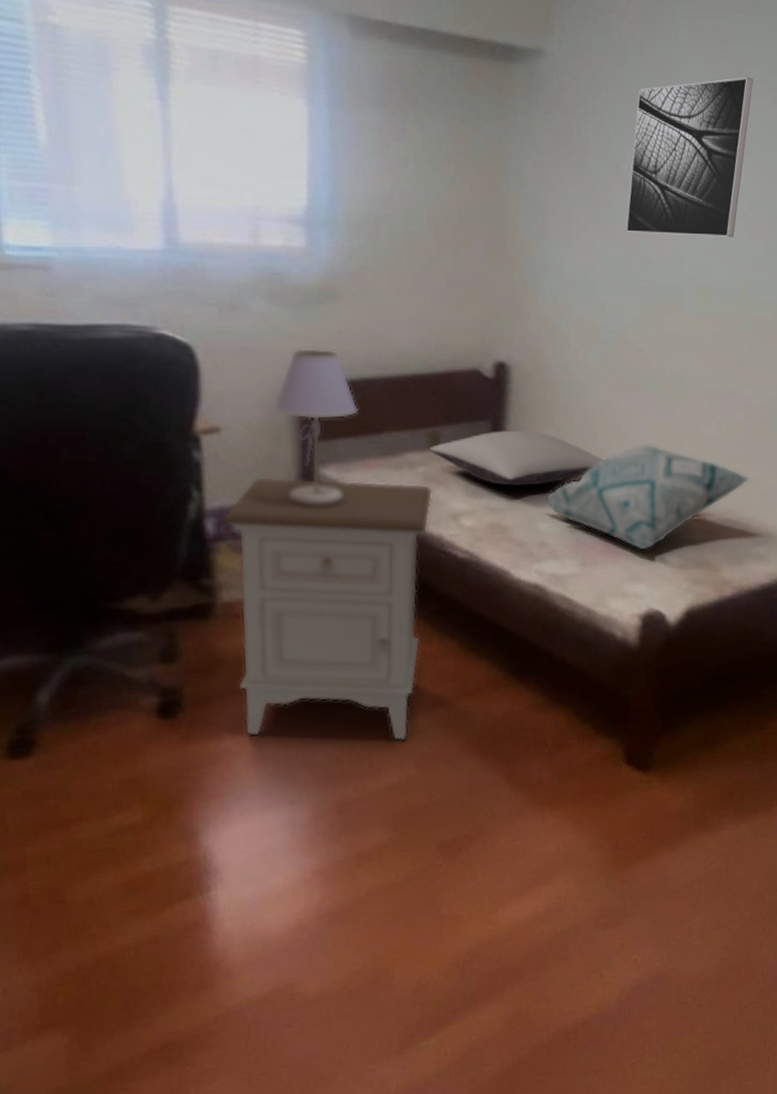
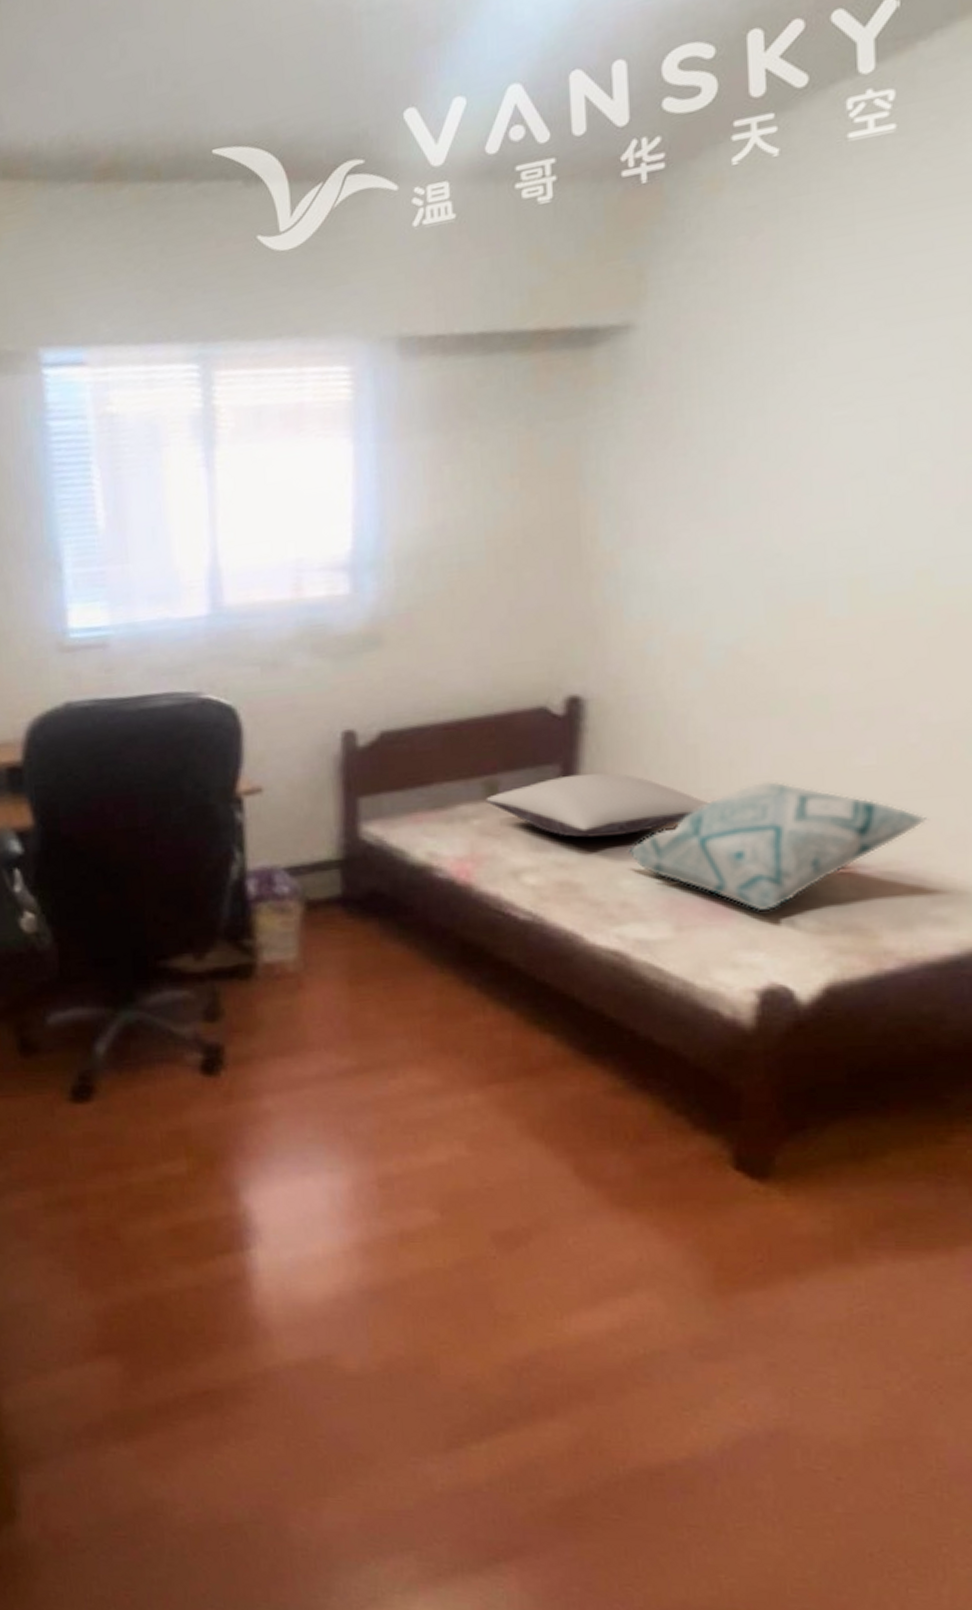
nightstand: present [220,477,433,742] -> none [261,835,490,1118]
table lamp: present [272,348,360,507] -> none [314,699,407,866]
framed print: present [626,77,753,238] -> none [743,293,943,524]

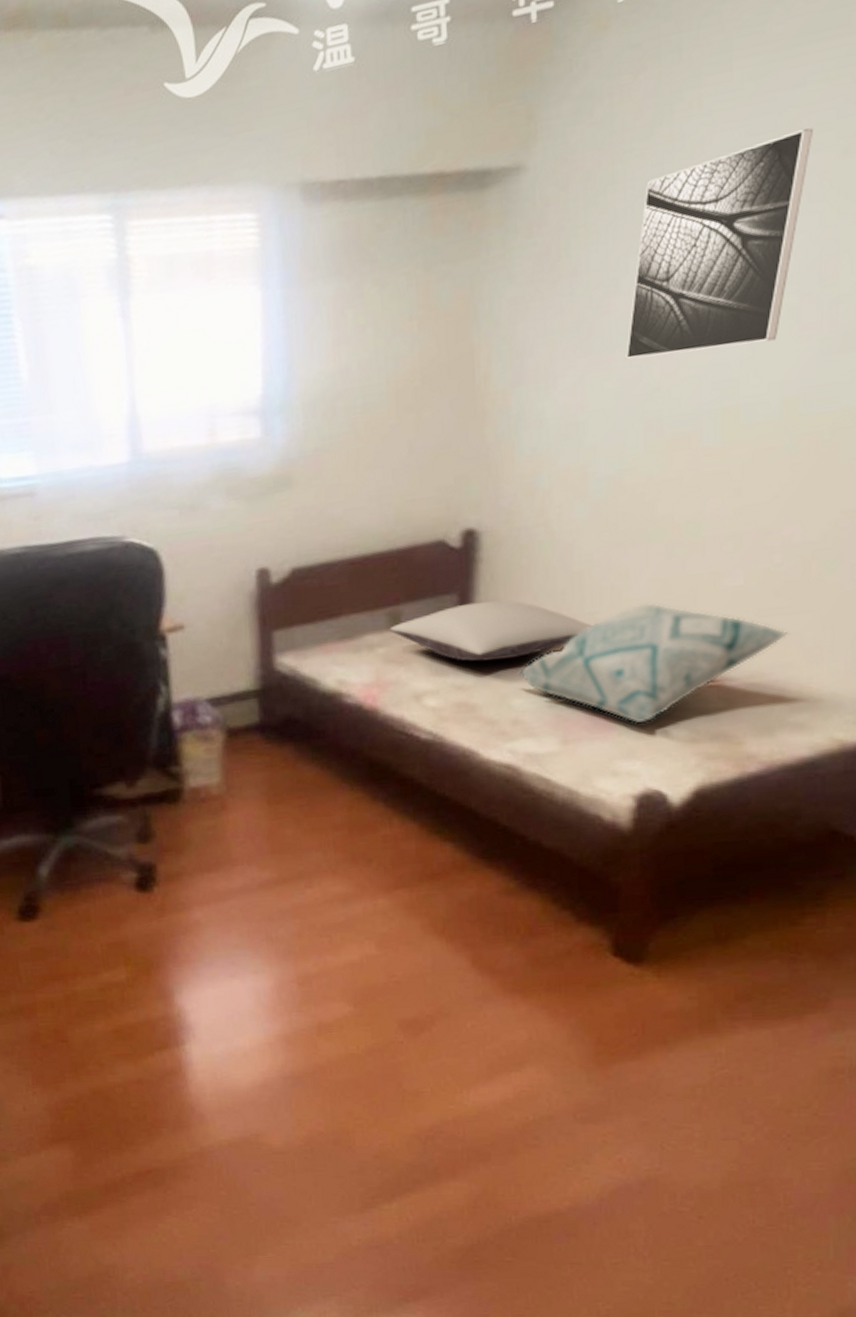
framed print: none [743,293,943,524] -> present [626,128,813,360]

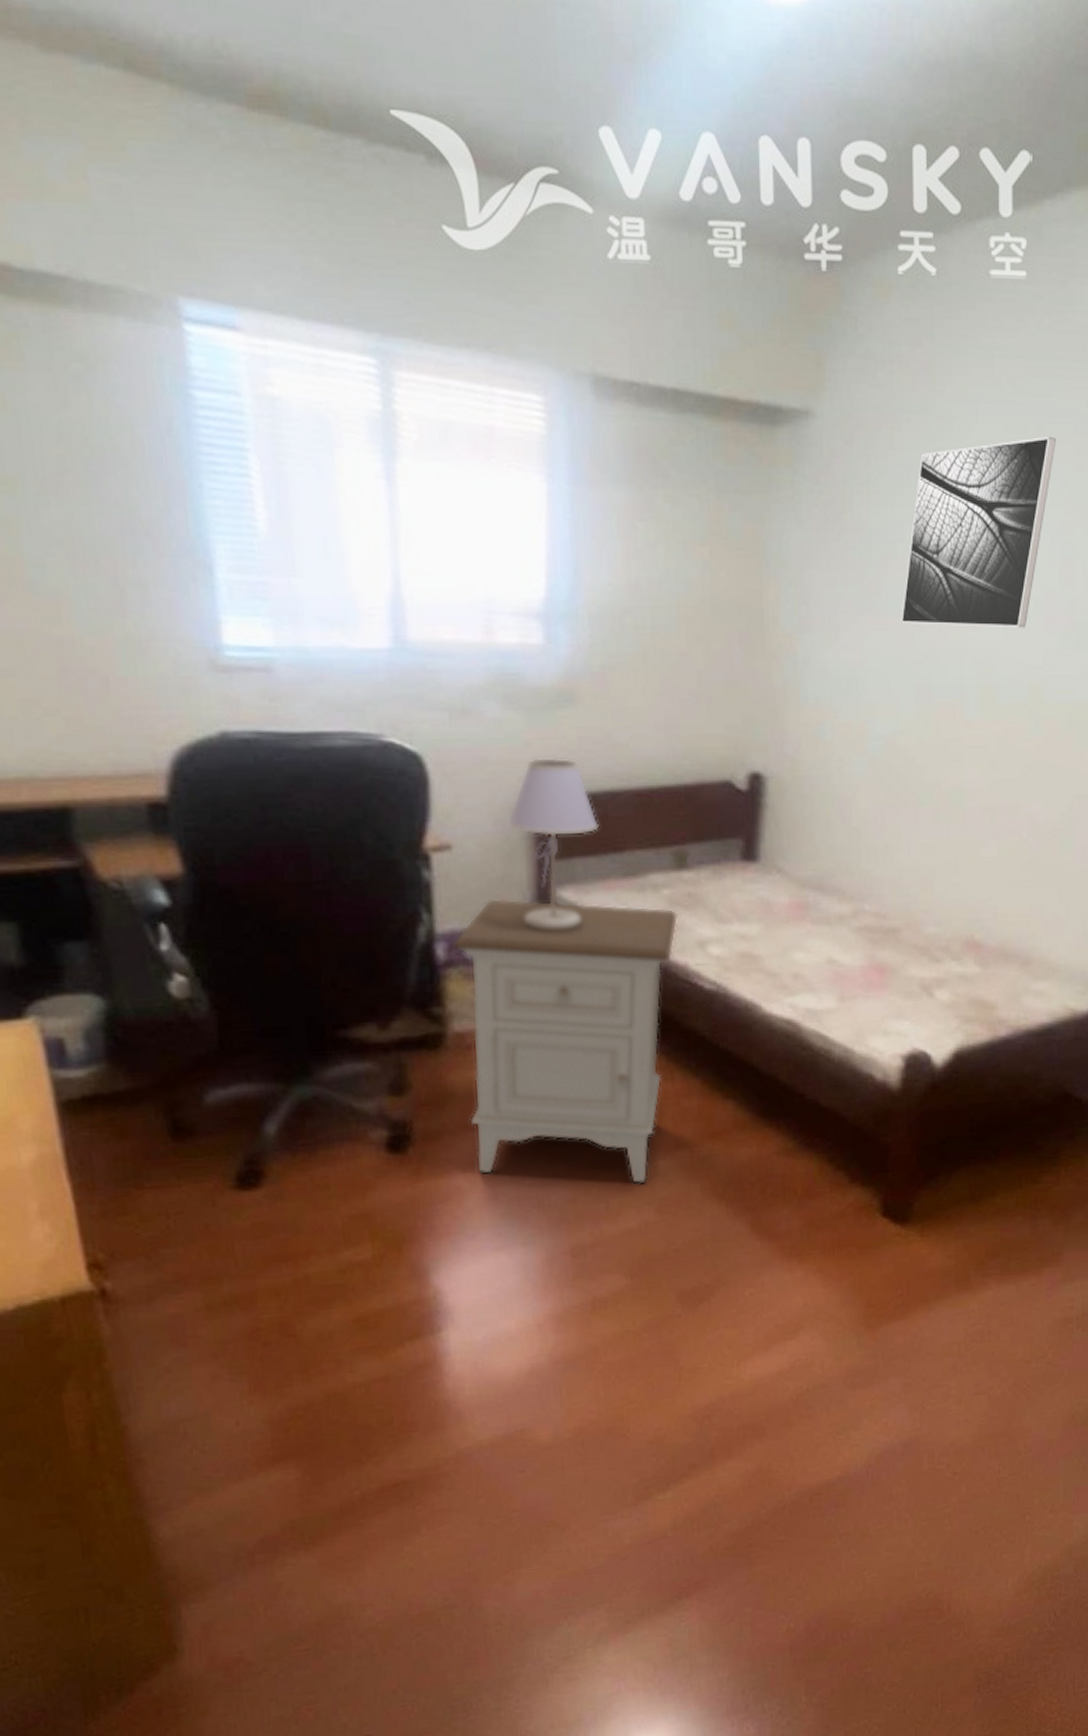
nightstand: none [186,665,394,921] -> present [451,899,679,1185]
table lamp: none [232,538,317,695] -> present [507,758,600,931]
pillow: present [389,600,593,662] -> none [675,849,869,911]
decorative pillow: present [518,603,790,724] -> none [799,866,1034,984]

